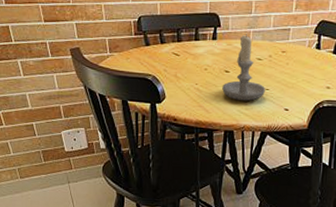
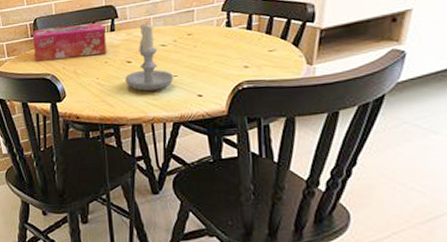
tissue box: none [135,28,208,61] -> present [32,22,107,61]

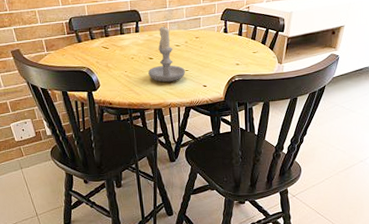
tissue box: present [32,22,107,61] -> none [68,24,133,56]

